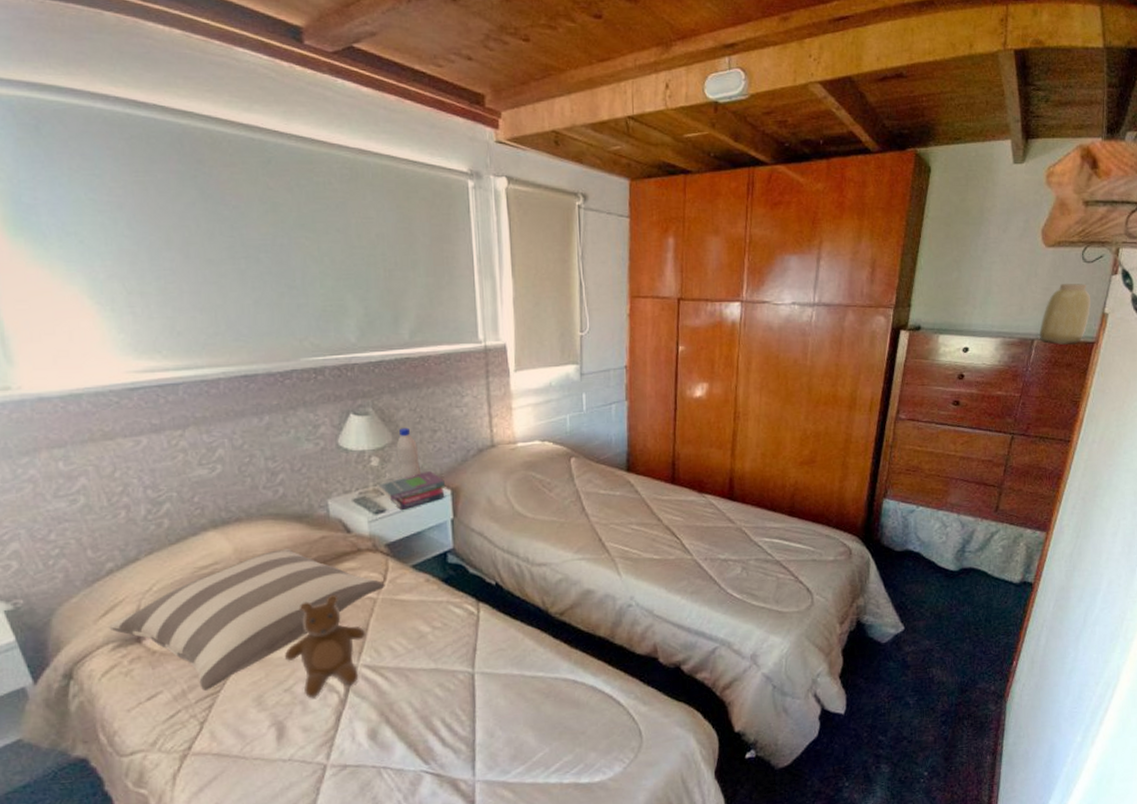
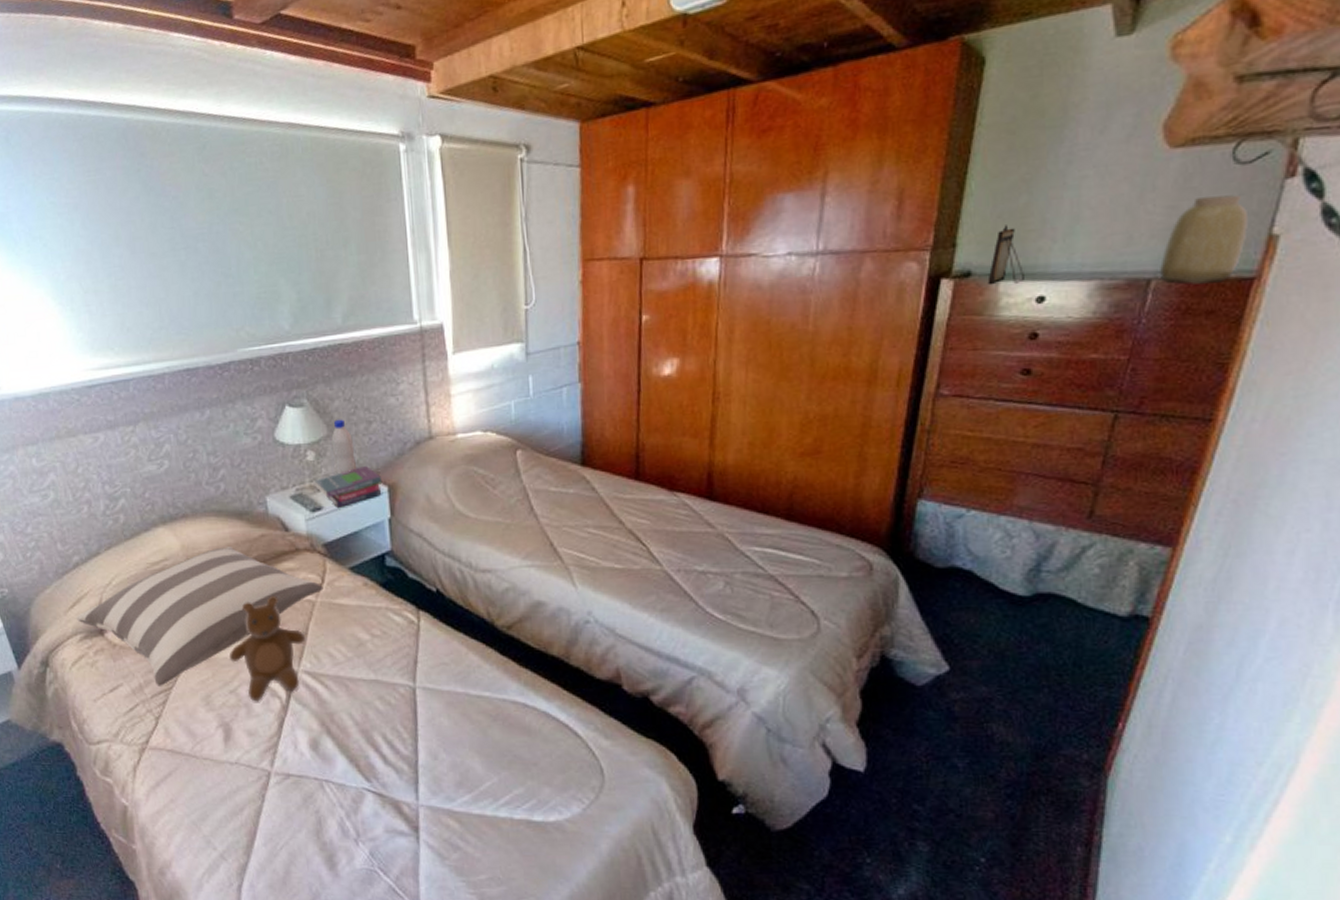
photo frame: none [931,293,955,337] -> present [987,225,1024,286]

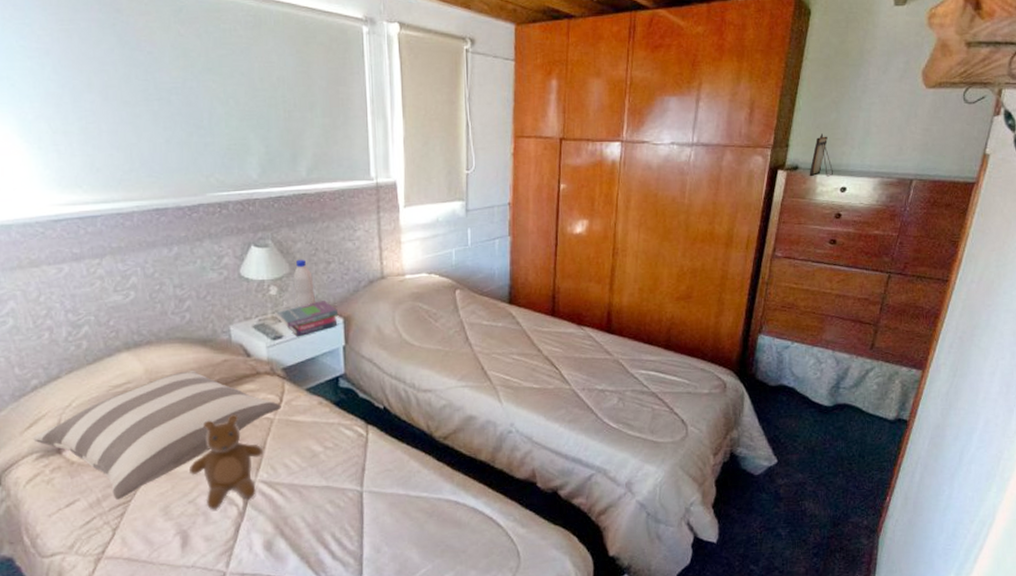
vase: present [1160,194,1249,285] -> none [919,124,972,186]

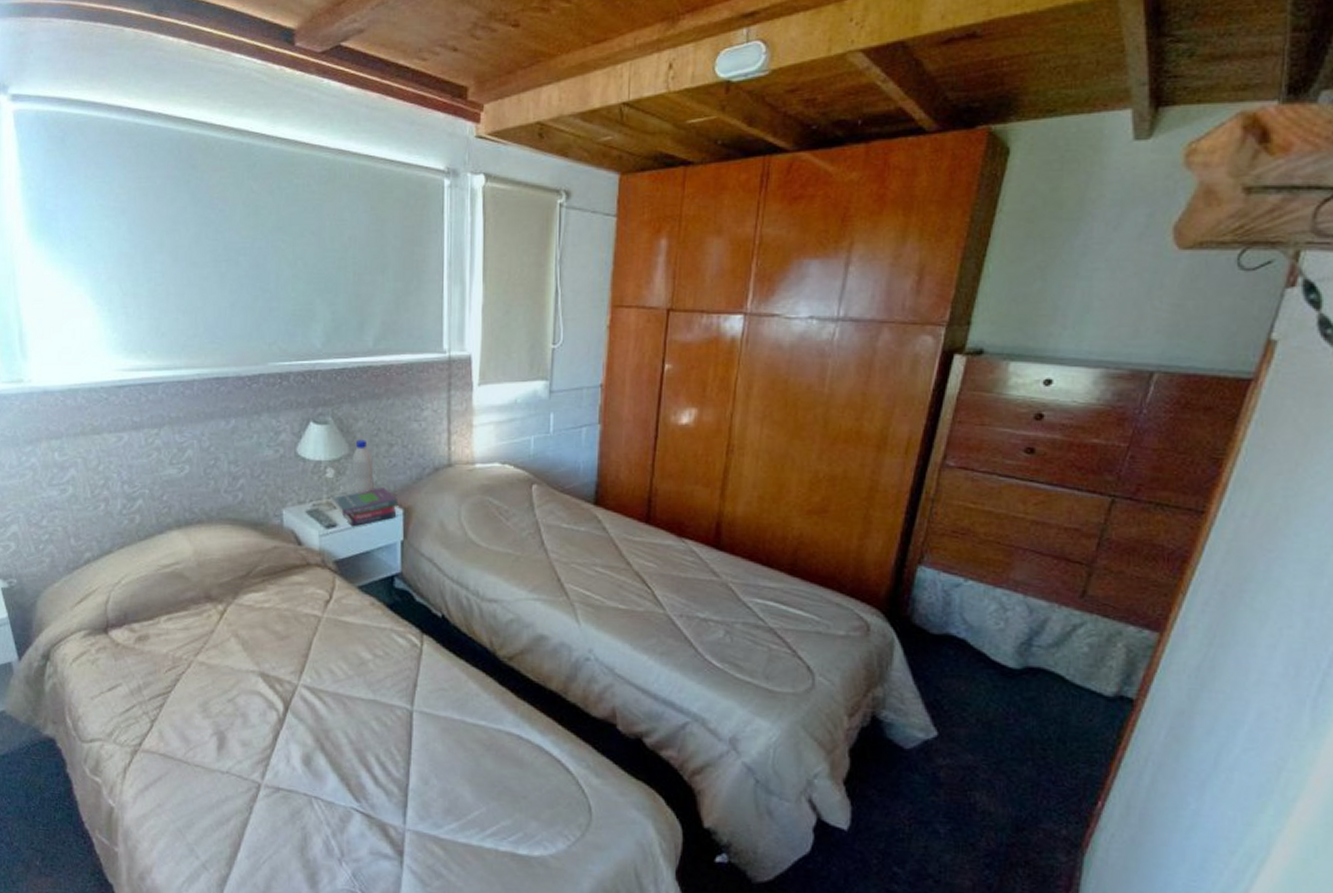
pillow: present [32,371,281,500] -> none [81,555,331,689]
teddy bear: present [188,414,264,510] -> none [230,607,309,713]
photo frame: present [809,133,833,177] -> none [998,308,1034,365]

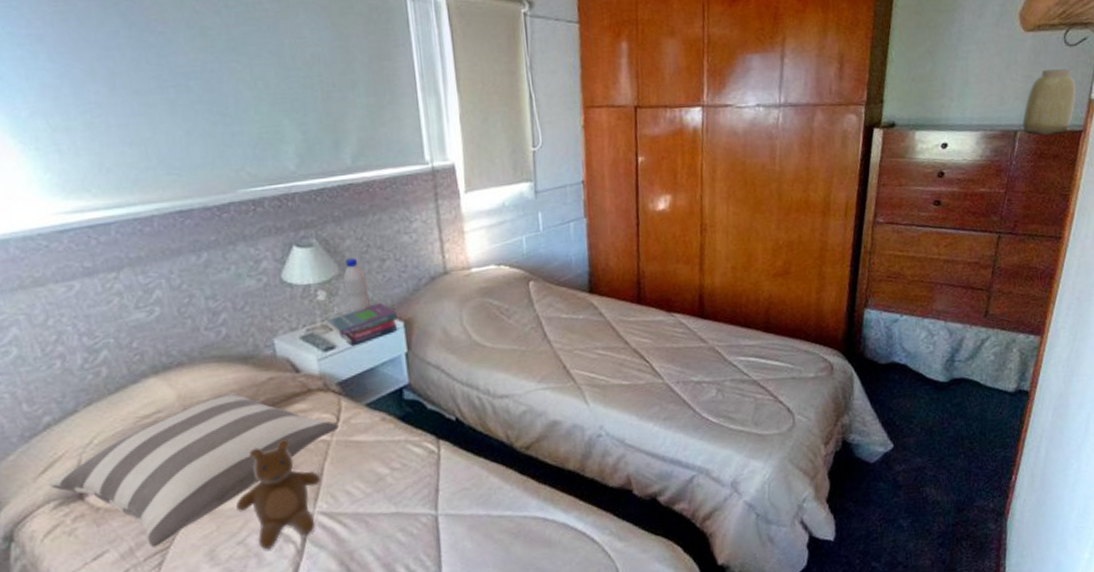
pillow: none [81,555,331,689] -> present [47,392,339,547]
teddy bear: none [230,607,309,713] -> present [235,438,321,550]
vase: none [1163,299,1250,382] -> present [1022,68,1077,136]

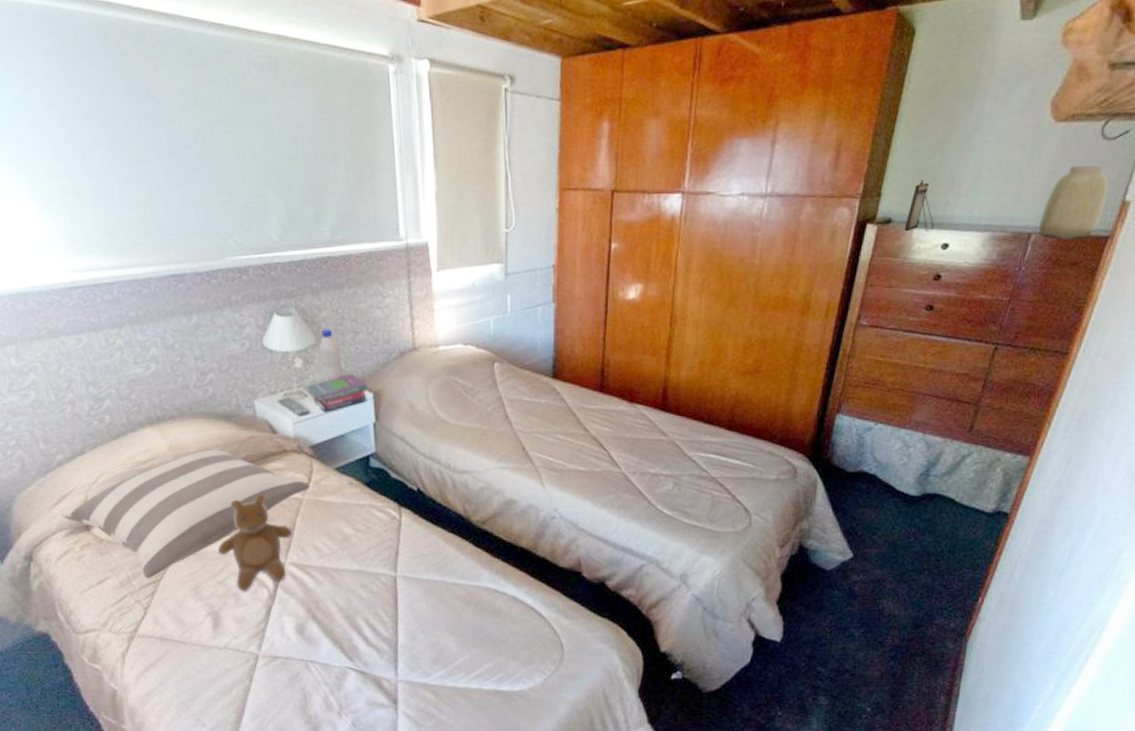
photo frame: none [907,86,933,134] -> present [904,180,934,232]

